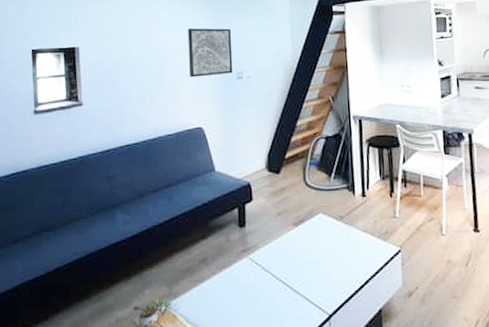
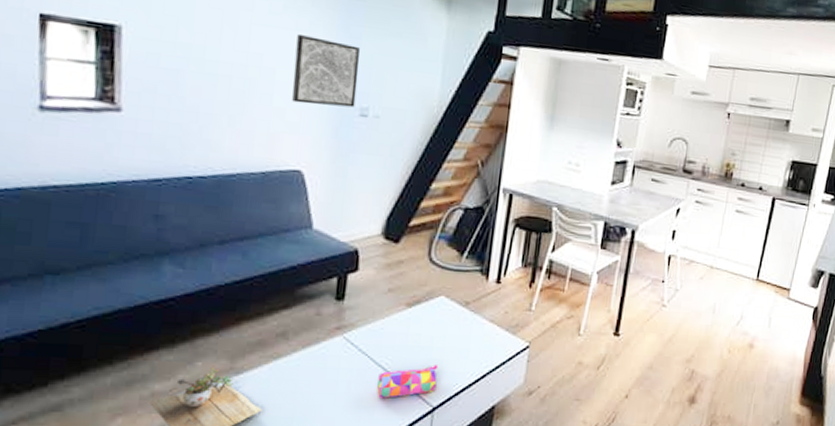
pencil case: none [281,275,329,310] -> present [377,365,439,398]

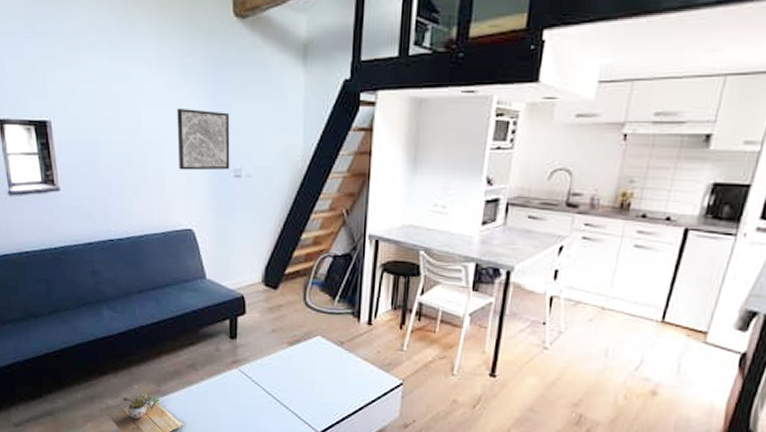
pencil case: present [377,365,439,398] -> none [270,396,320,422]

